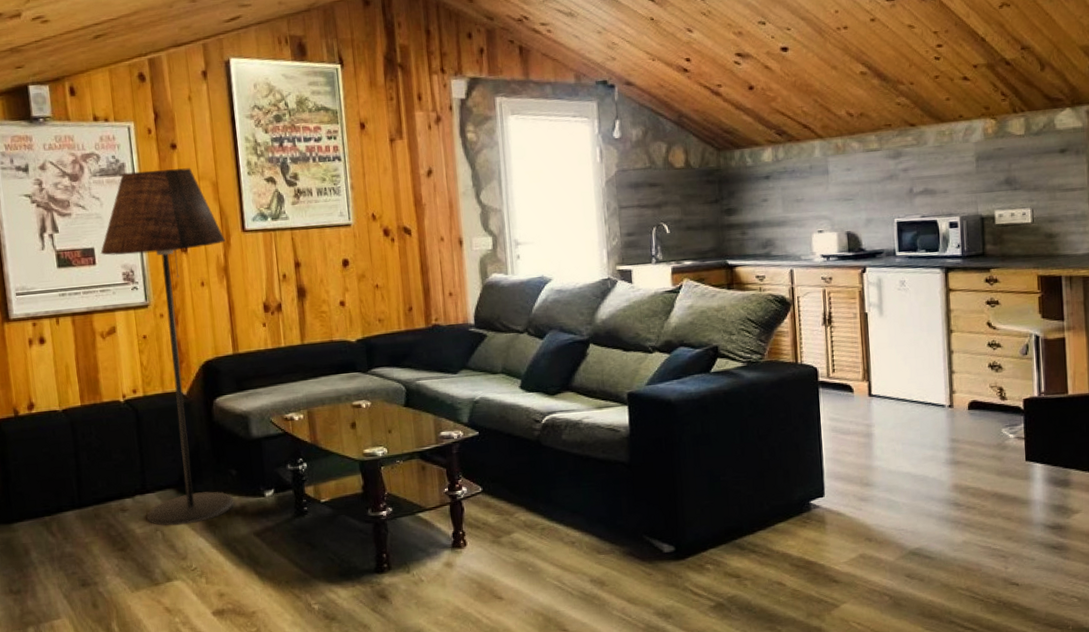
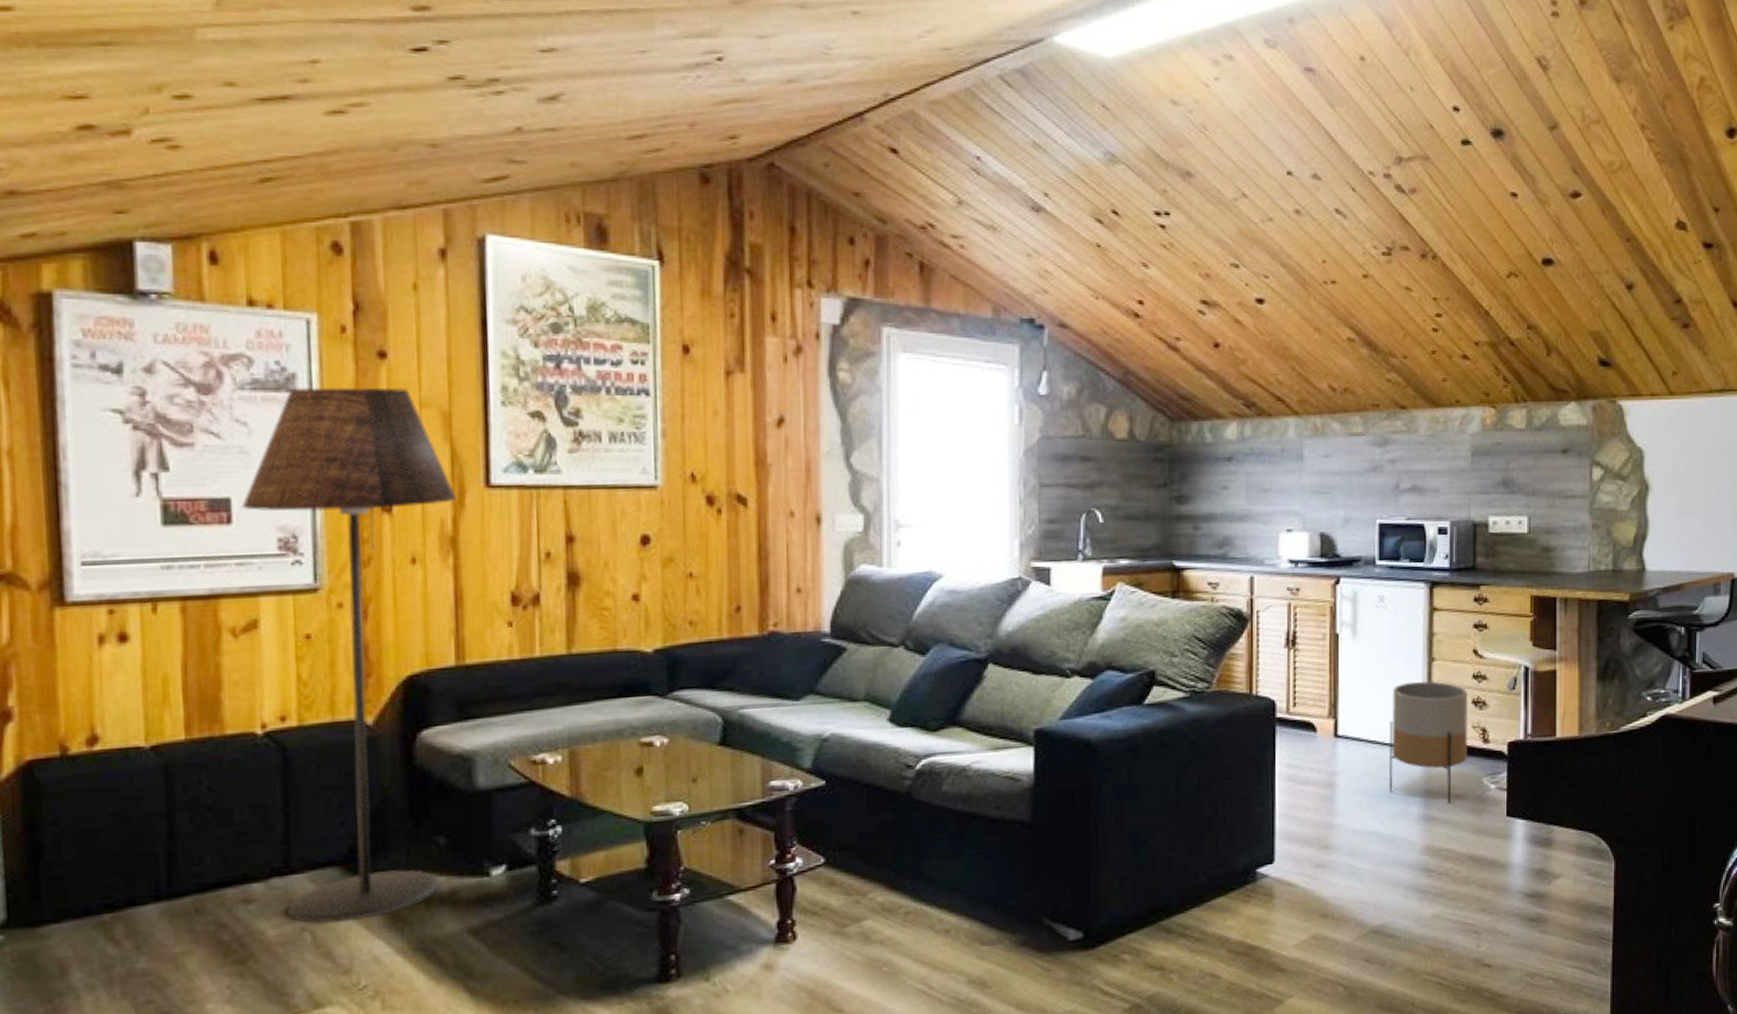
planter: none [915,349,987,450] -> present [1388,681,1469,803]

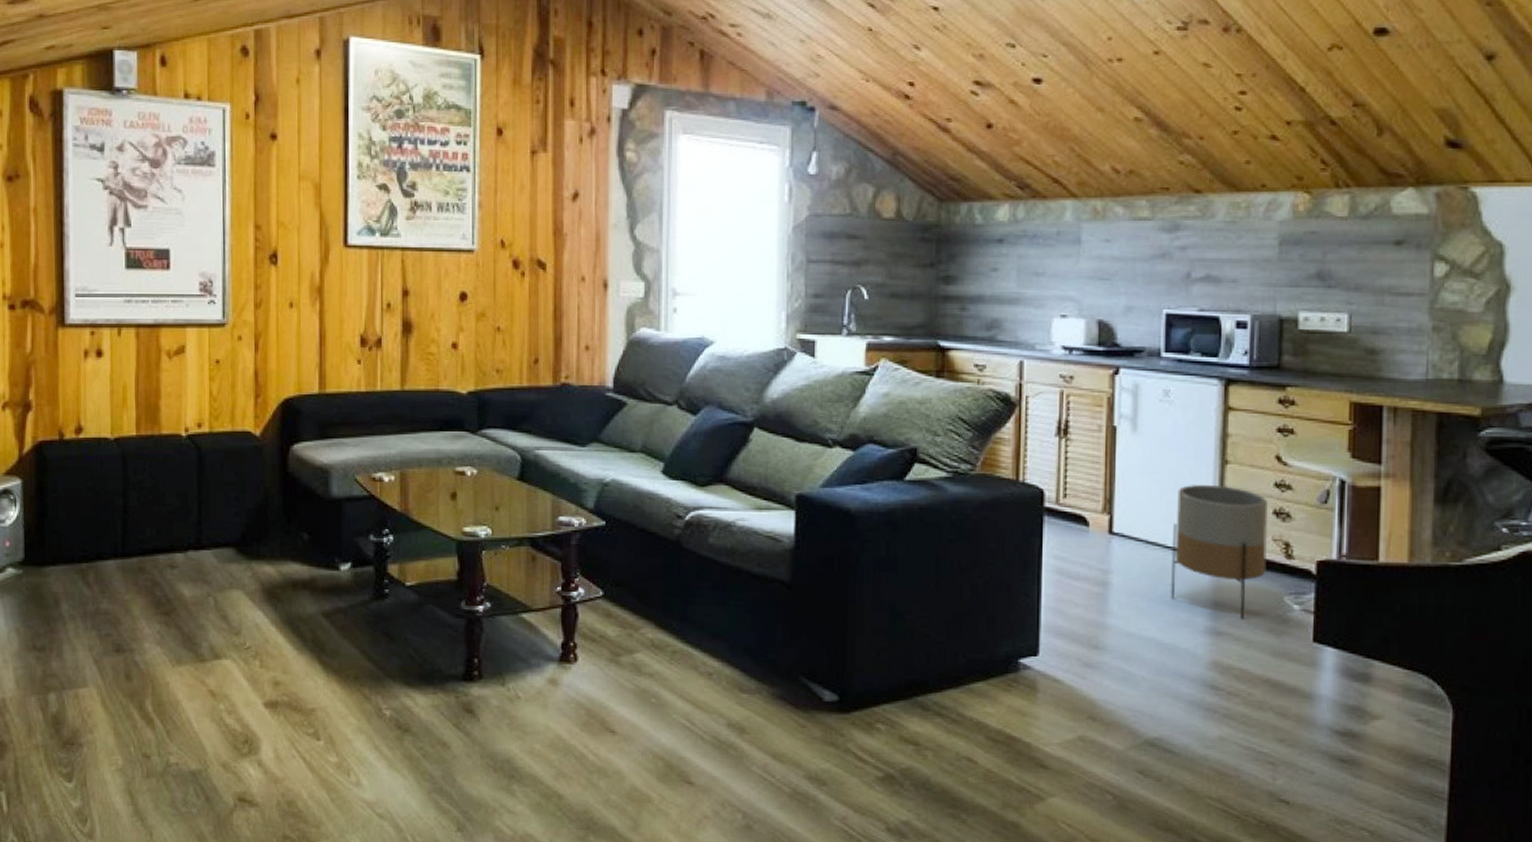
floor lamp: present [241,387,457,923] -> none [176,163,323,593]

